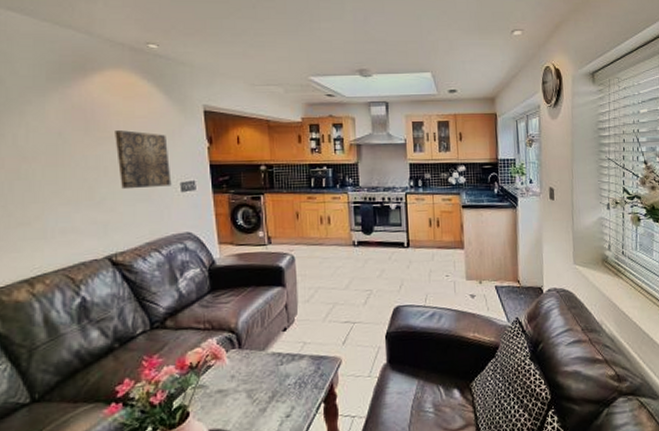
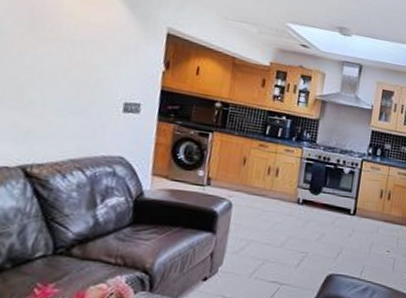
wall art: present [115,130,172,190] -> none [56,33,120,104]

